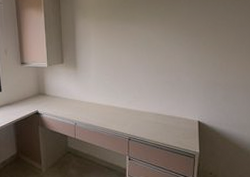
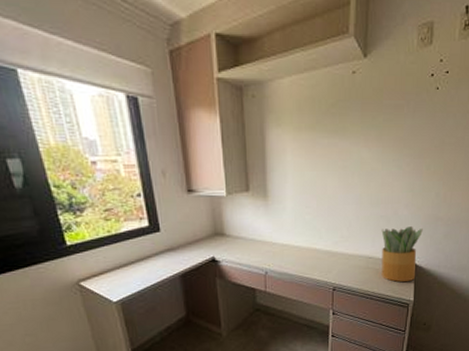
potted plant: none [167,90,204,135] -> present [381,226,423,282]

